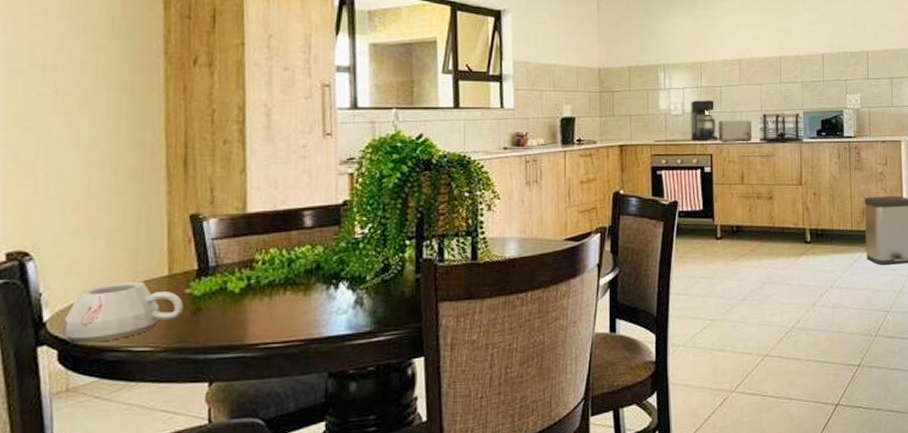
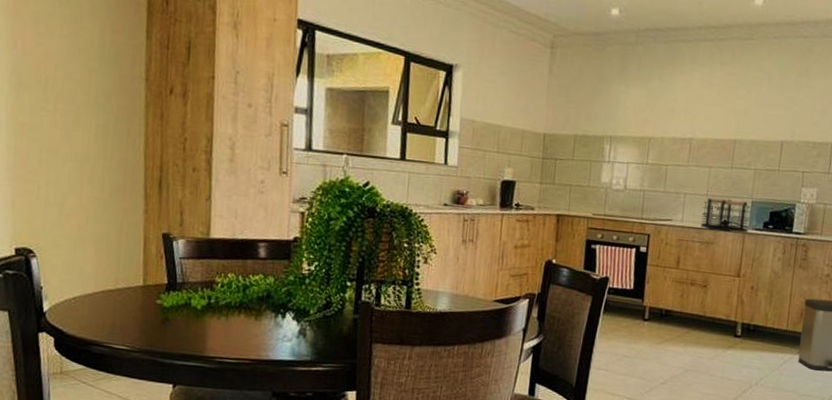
cup: present [63,281,183,344] -> none [58,286,155,336]
coffee maker: present [691,100,718,141] -> none [630,177,659,220]
toaster: present [718,120,753,142] -> none [658,201,695,227]

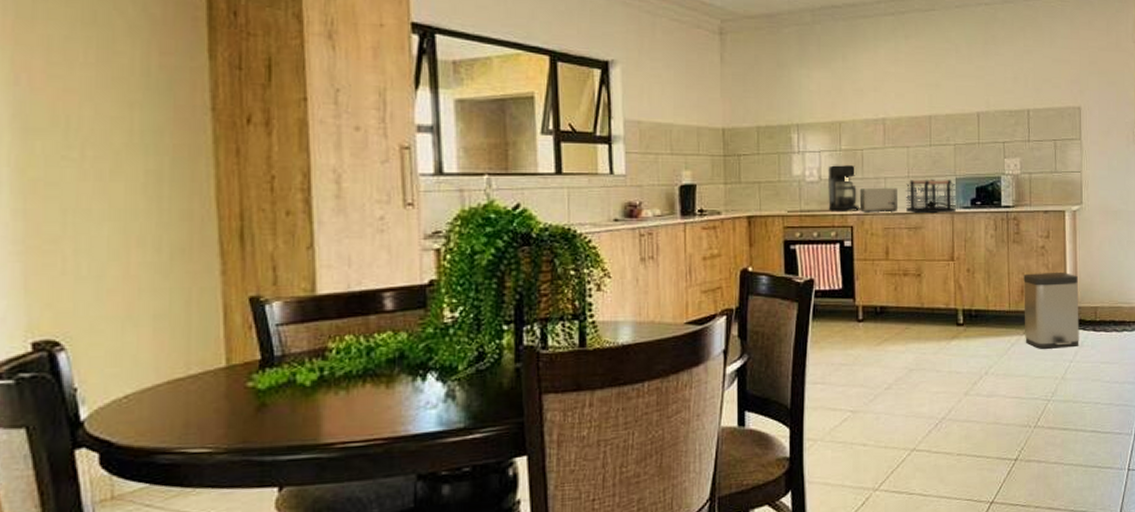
coffee maker: none [630,177,659,220] -> present [828,165,859,211]
toaster: none [658,201,695,227] -> present [859,187,899,213]

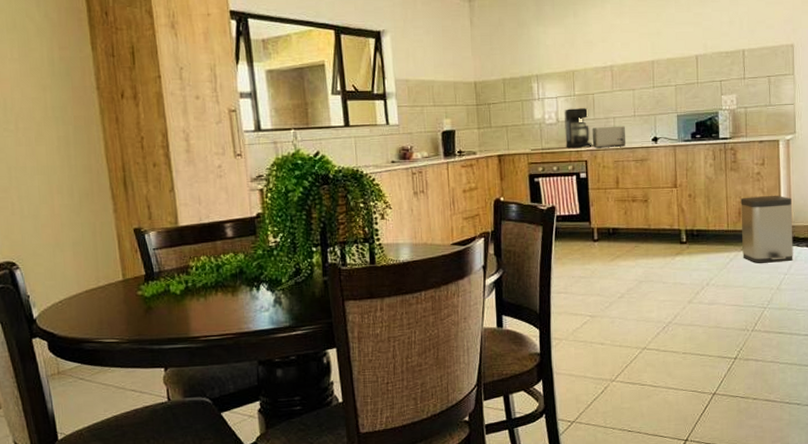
dish rack: present [905,180,956,214] -> none [632,117,678,148]

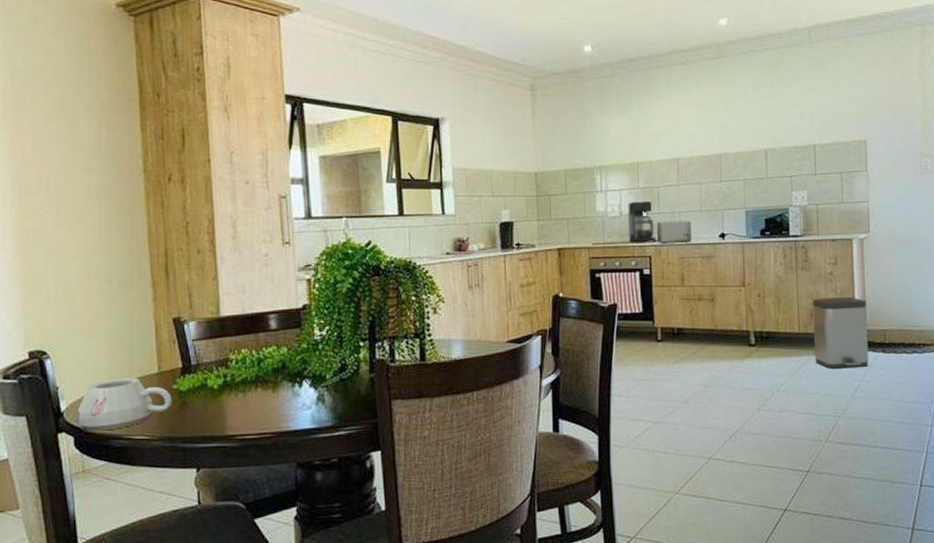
cup: none [49,285,138,336] -> present [77,377,172,431]

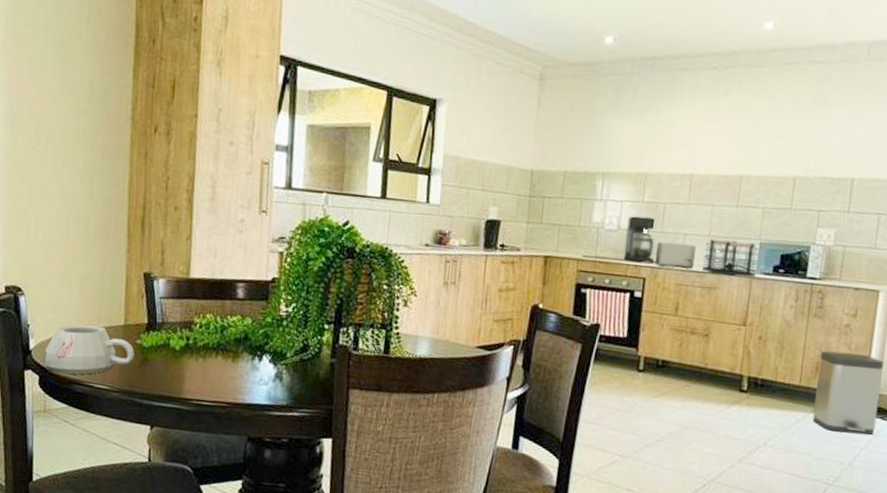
dish rack: none [698,213,746,244] -> present [702,239,758,278]

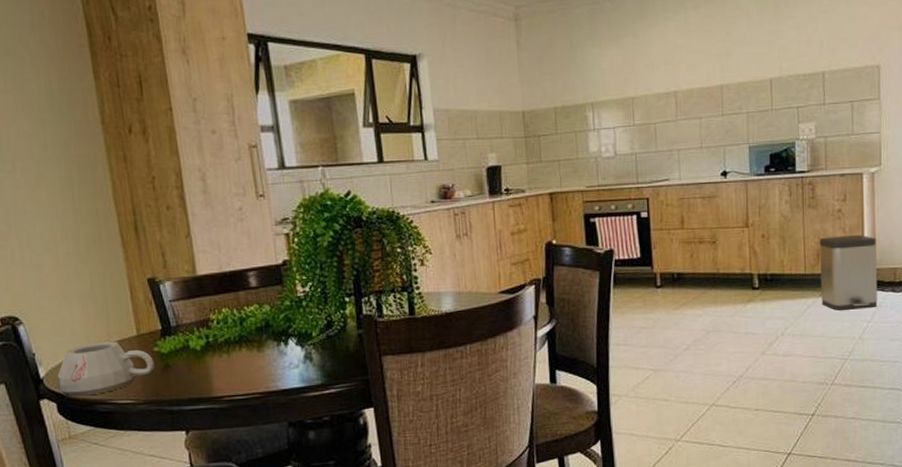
coffee maker: present [623,216,656,263] -> none [623,139,654,185]
toaster: present [654,242,696,270] -> none [654,158,692,185]
dish rack: present [702,239,758,278] -> none [698,148,750,184]

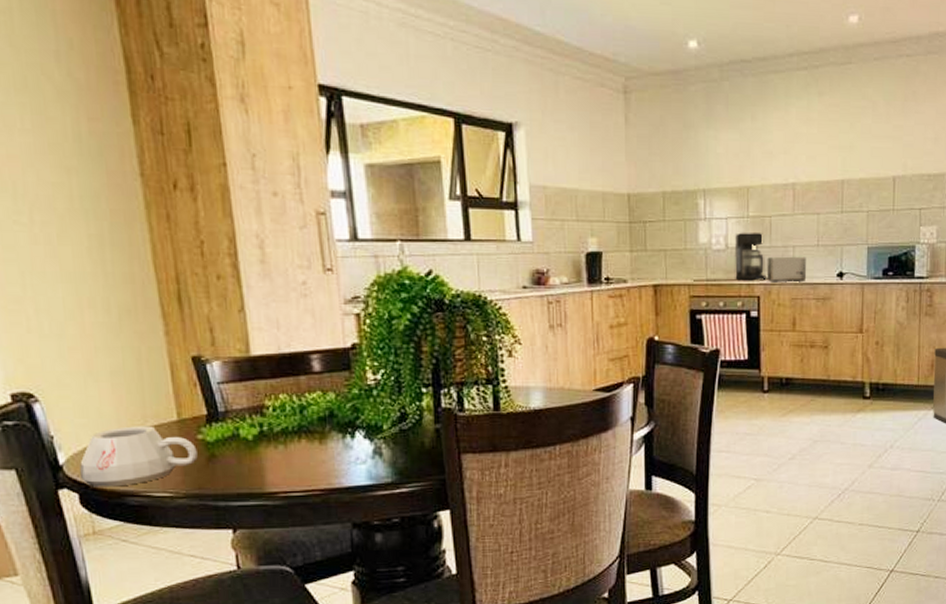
coffee maker: none [623,139,654,185] -> present [735,233,766,281]
toaster: none [654,158,692,185] -> present [766,256,807,283]

